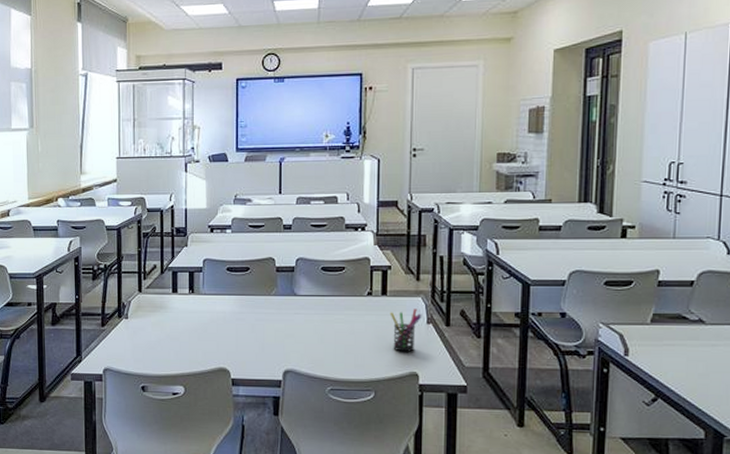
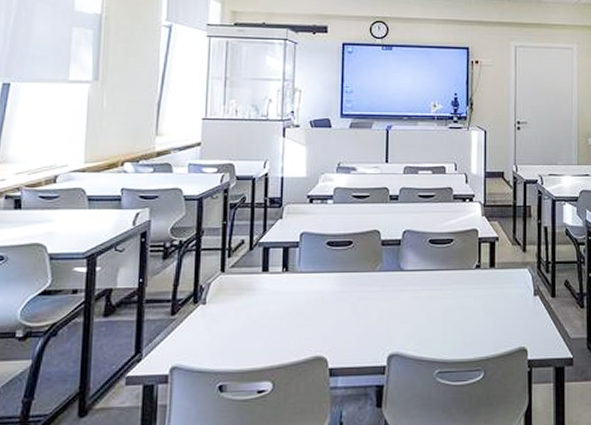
pen holder: present [390,308,421,352] -> none [498,280,528,326]

